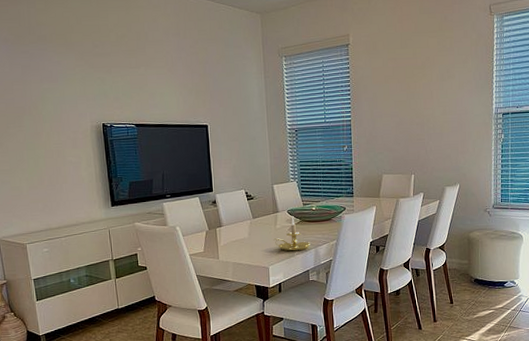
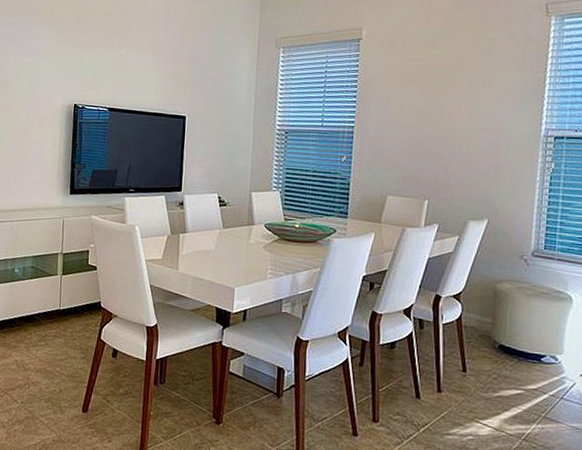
candle holder: present [273,216,311,252] -> none [243,231,288,274]

